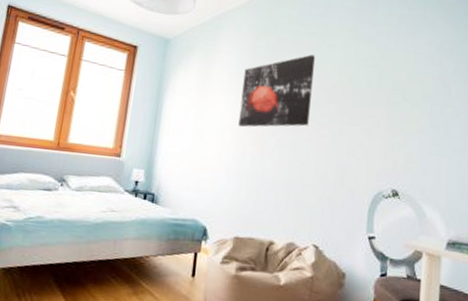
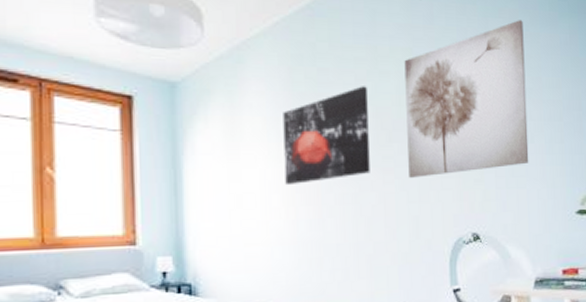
wall art: none [341,11,459,136] -> present [404,20,529,178]

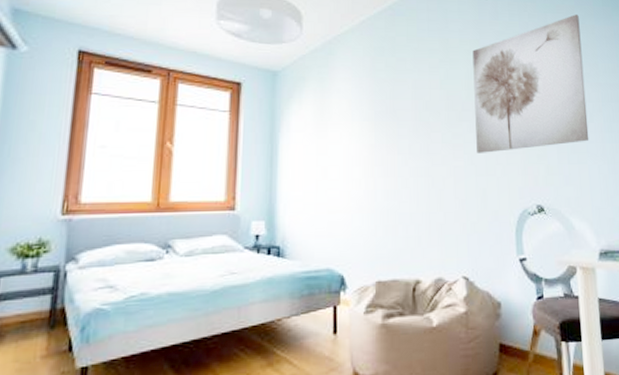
wall art: present [283,86,370,186] -> none [366,73,442,160]

